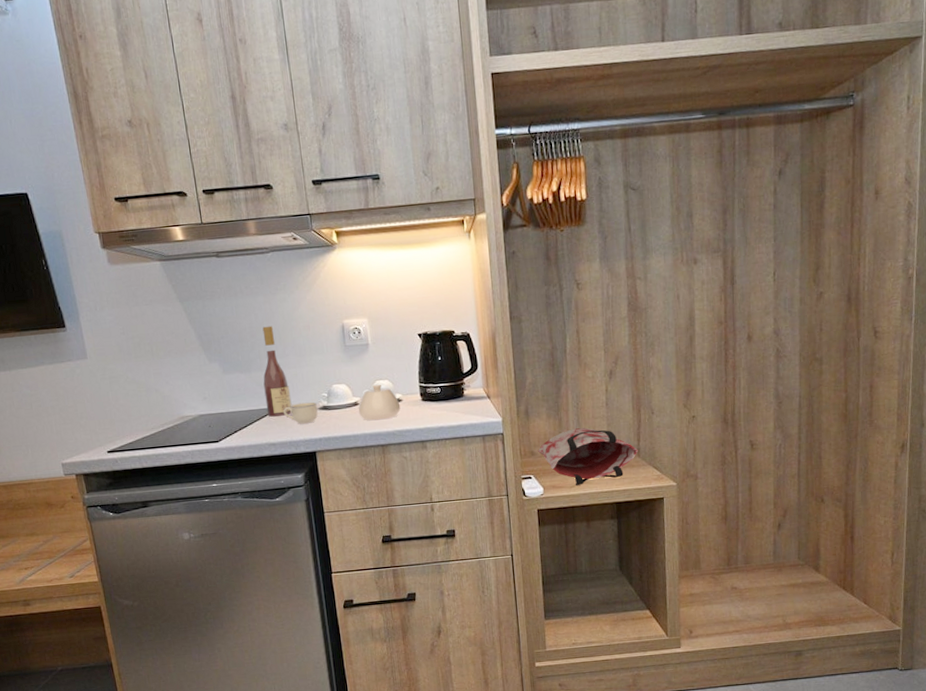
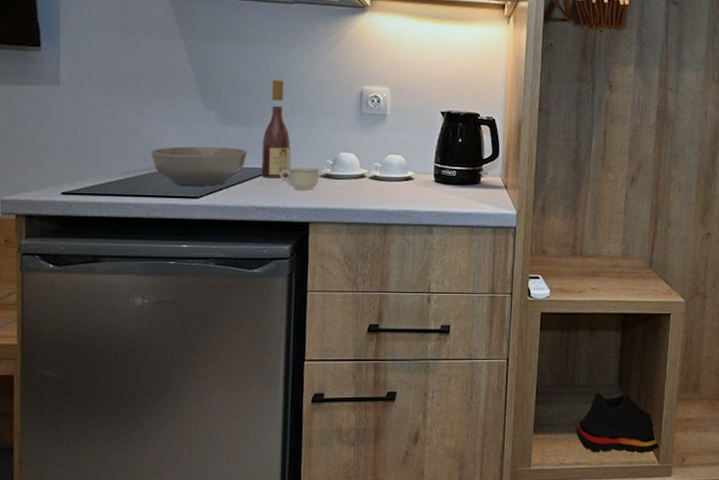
bowl: none [171,393,253,433] -> present [150,146,248,186]
sugar bowl: present [358,384,401,421] -> none [364,158,411,197]
bag: present [537,428,639,485] -> none [548,231,652,291]
shoe: none [584,577,668,632] -> present [576,392,661,453]

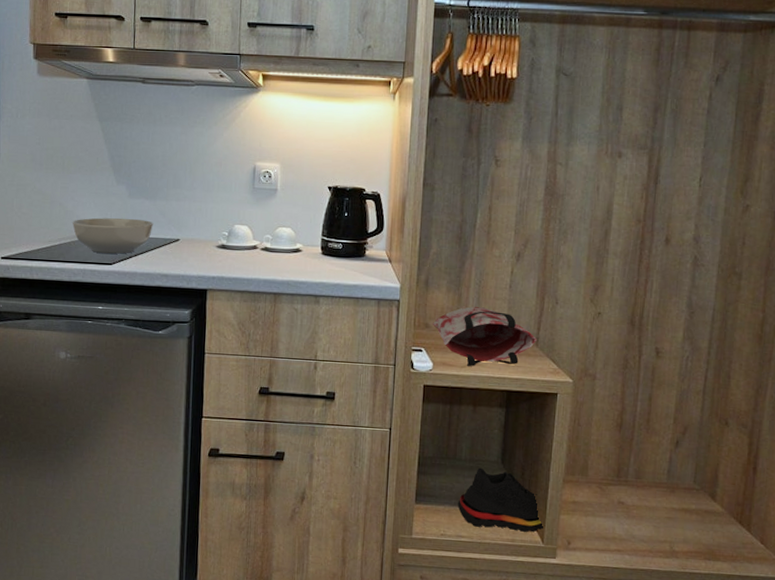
wine bottle: present [261,79,292,180] -> none [165,157,192,249]
cup: present [280,167,319,191] -> none [182,238,216,260]
bag: none [548,231,652,291] -> present [432,306,538,366]

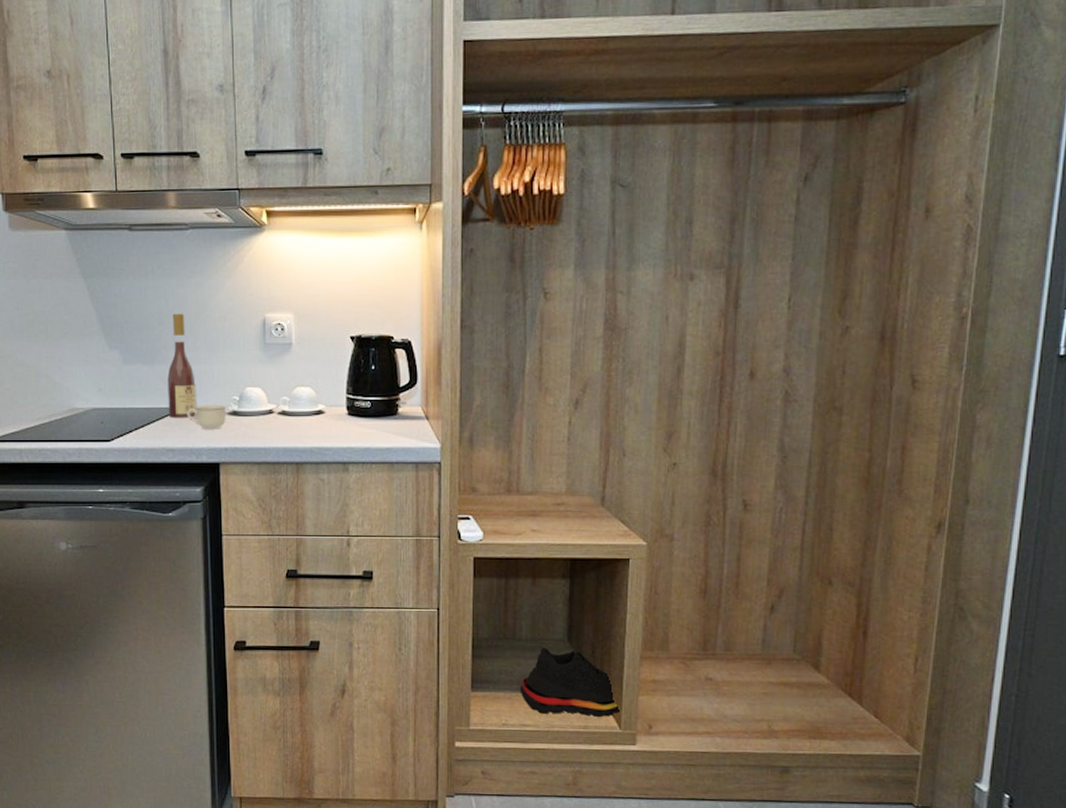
bowl: present [72,218,154,254] -> none [61,387,154,429]
wine bottle: none [165,157,192,249] -> present [167,313,197,419]
cup: none [182,238,216,260] -> present [187,405,226,430]
bag: present [432,306,538,366] -> none [479,465,604,533]

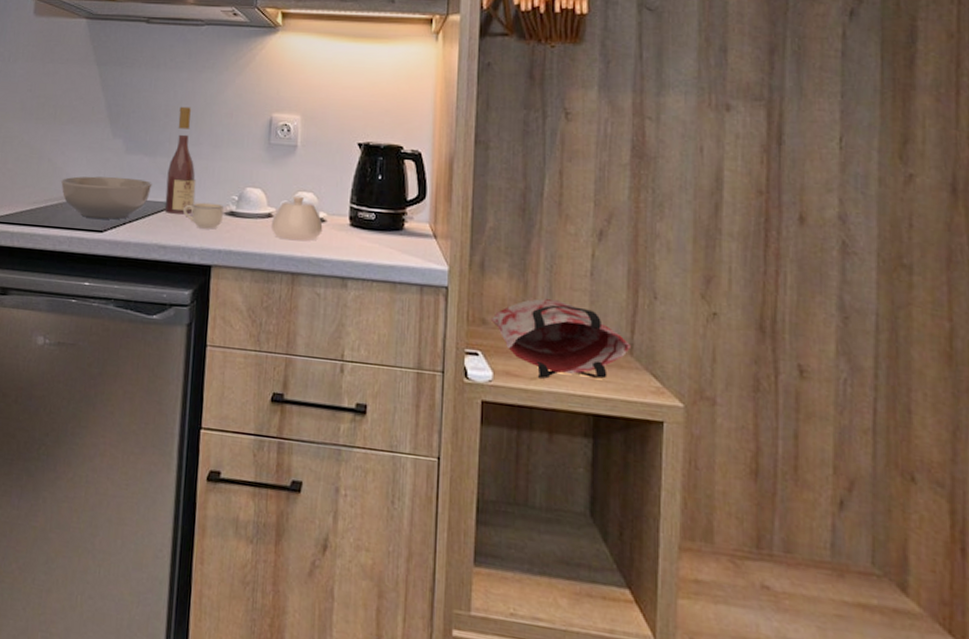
bowl: none [61,387,154,429] -> present [60,176,152,220]
sugar bowl: none [272,391,322,433] -> present [270,195,323,241]
bag: none [479,465,604,533] -> present [490,298,632,379]
shoe: present [520,647,622,717] -> none [532,520,657,621]

